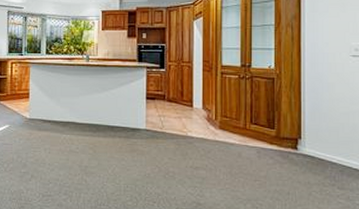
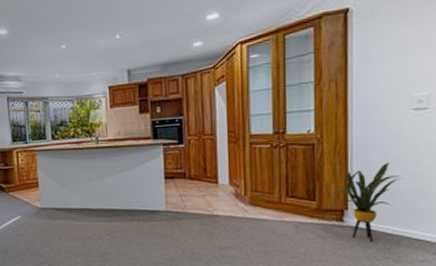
house plant: none [287,100,343,170] -> present [331,163,401,242]

